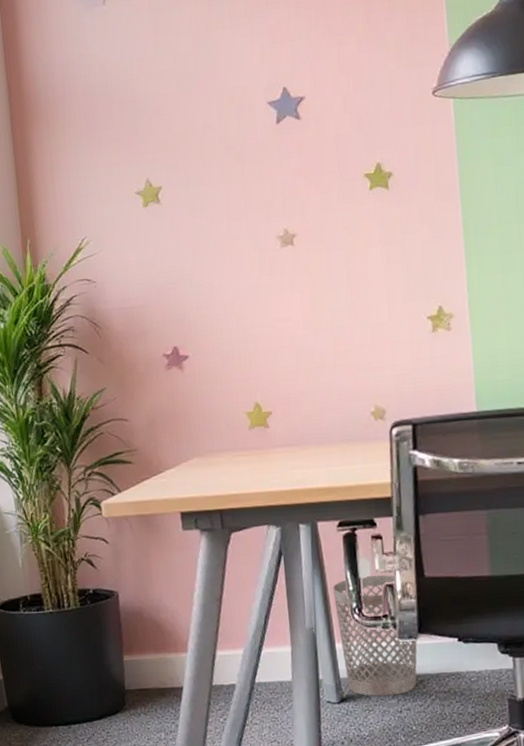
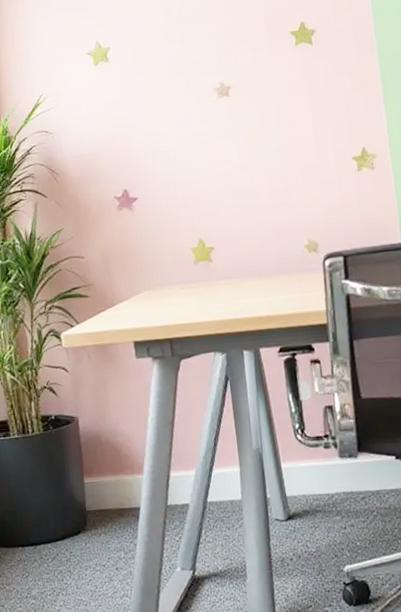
wastebasket: present [332,575,417,697] -> none [276,397,359,514]

